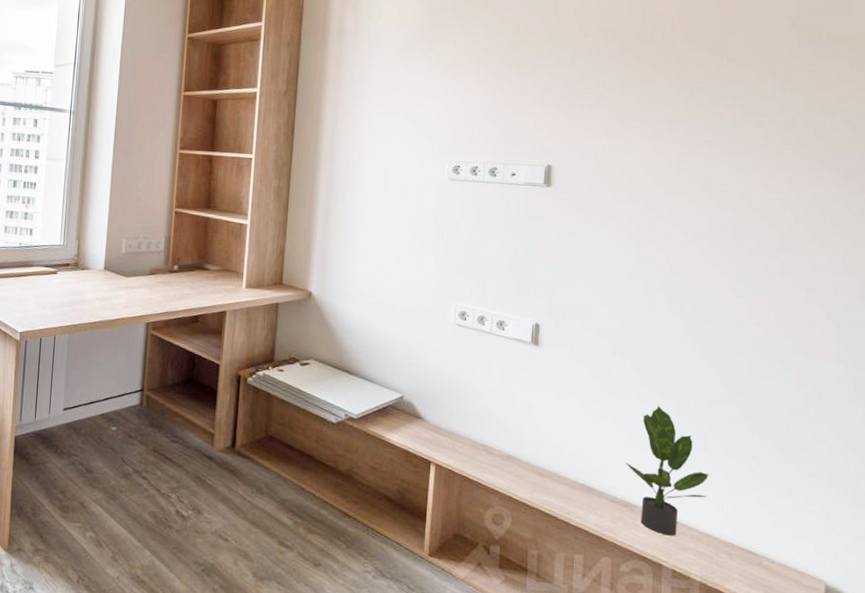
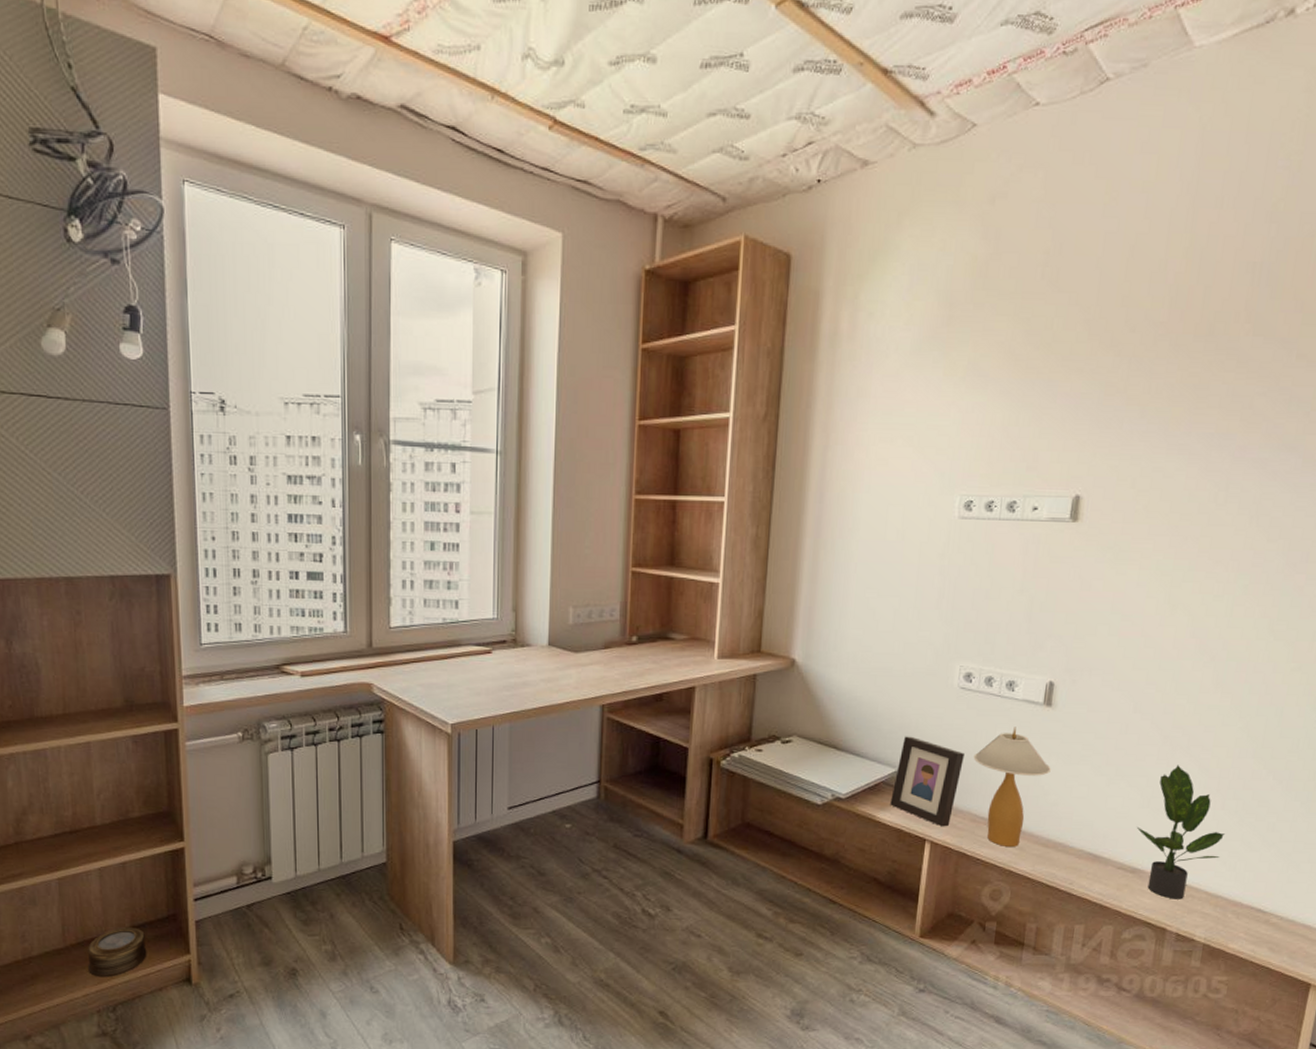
picture frame: none [397,365,462,451] -> present [890,736,964,827]
table lamp: none [471,362,542,474] -> present [973,726,1051,847]

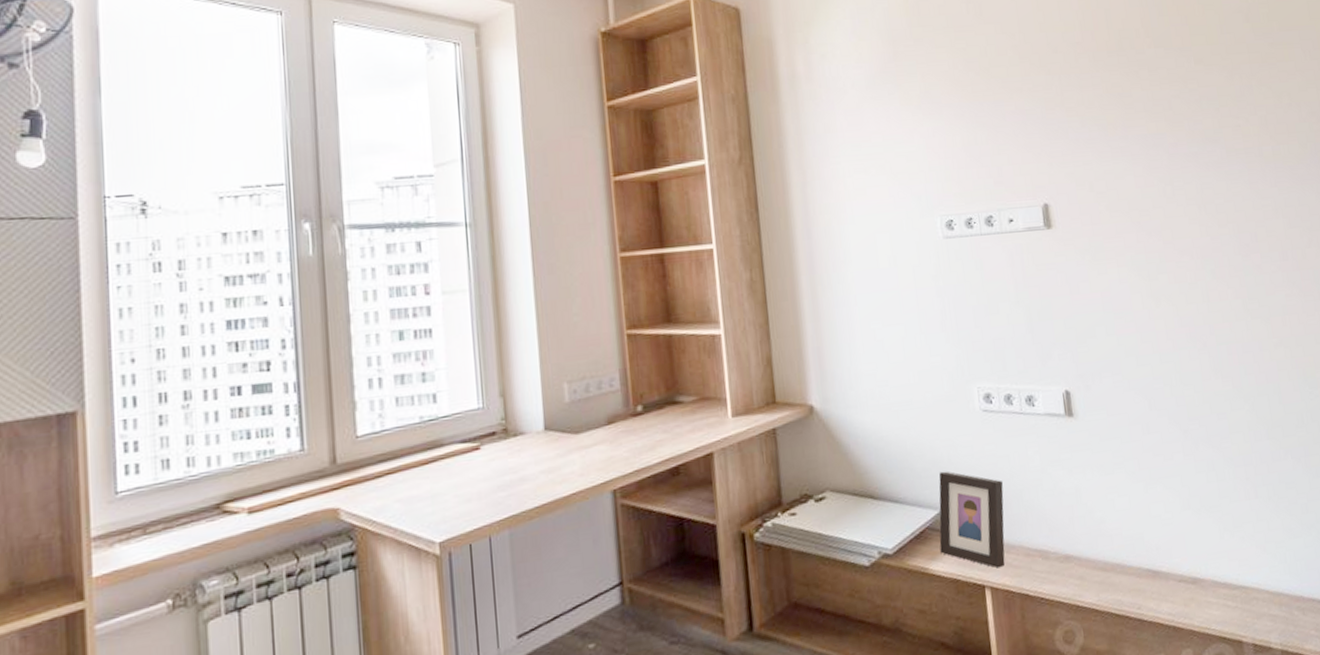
table lamp: present [973,726,1051,847] -> none [1011,443,1089,579]
potted plant: present [1137,765,1226,900] -> none [1185,458,1269,606]

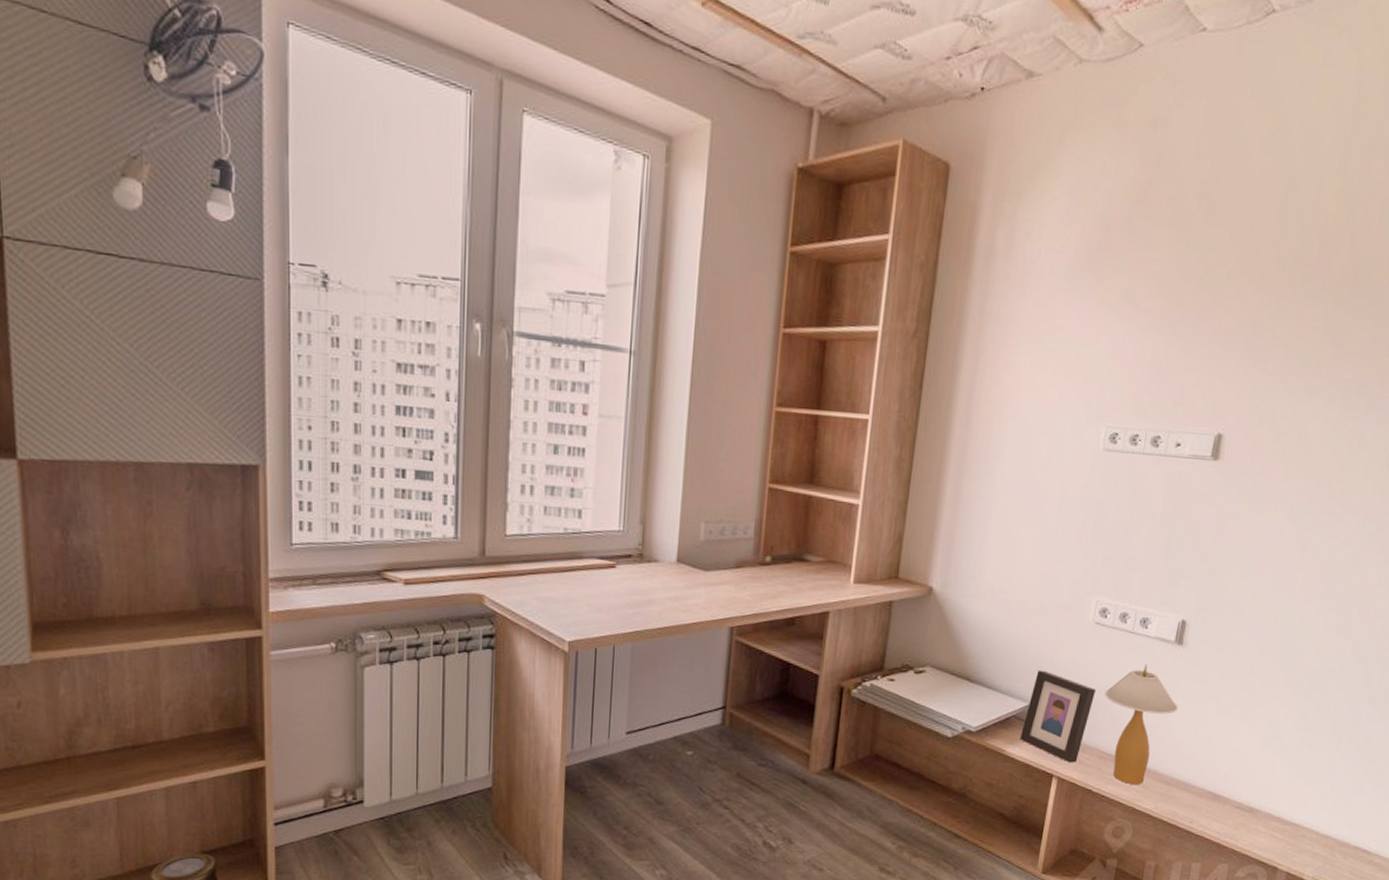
table lamp: none [1011,443,1089,579] -> present [1104,664,1178,784]

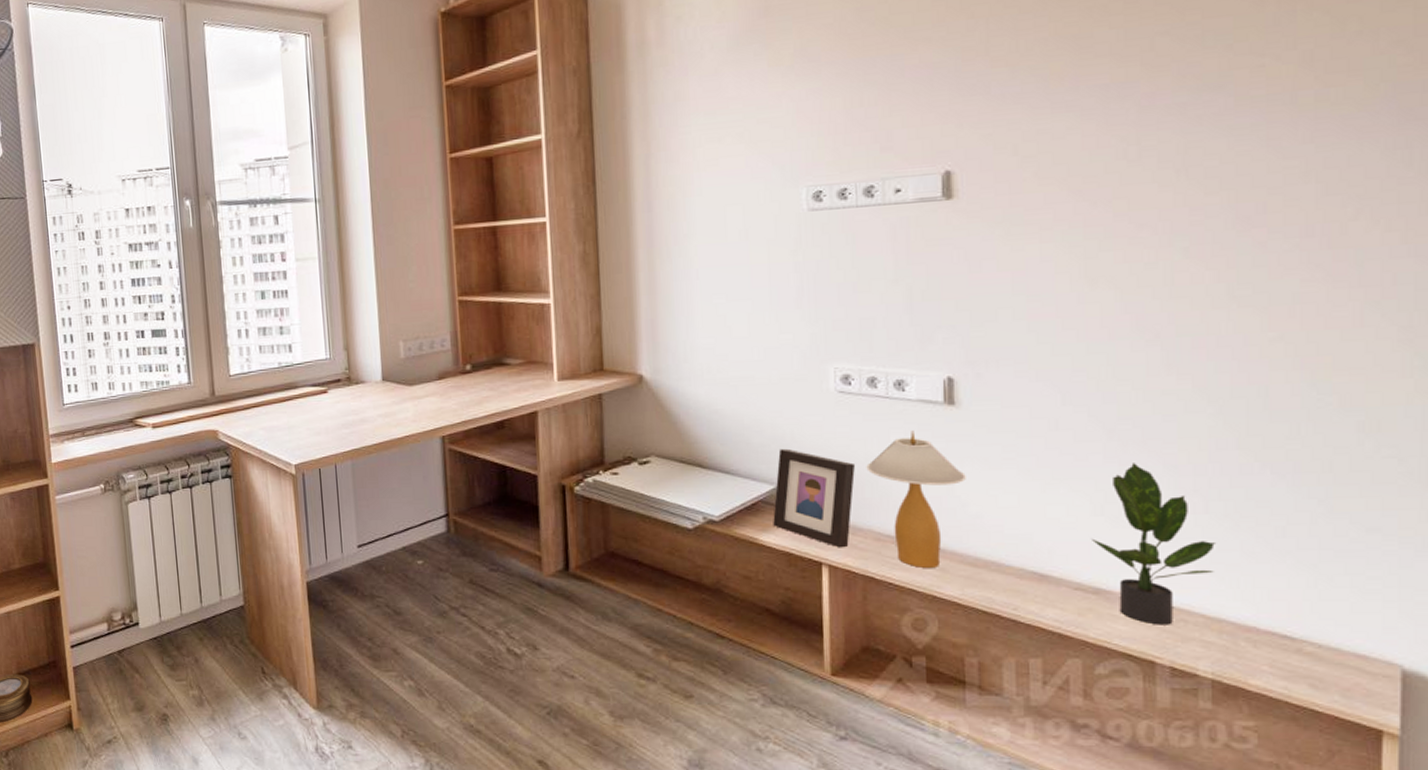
potted plant: none [1256,707,1339,839] -> present [1092,463,1217,625]

